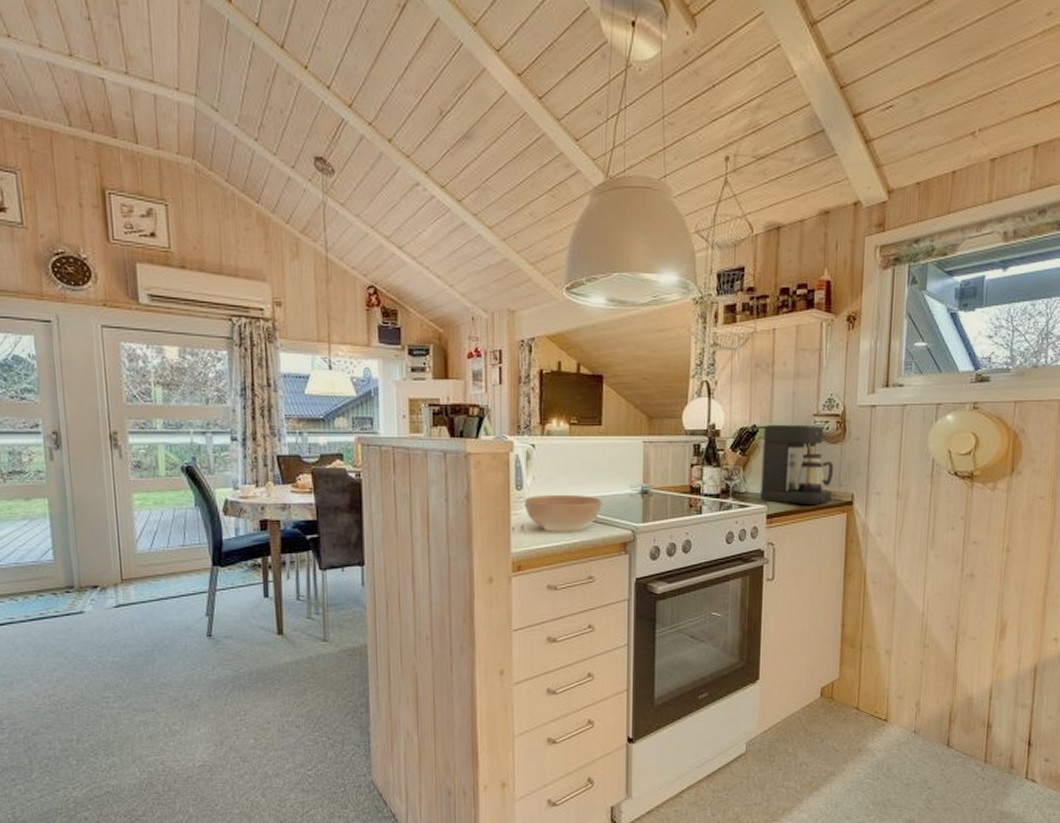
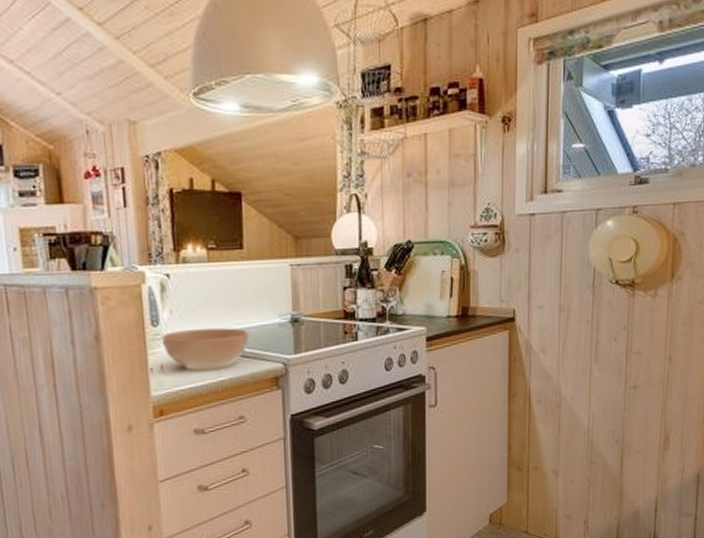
coffee maker: present [760,425,834,506] -> none [418,238,495,325]

